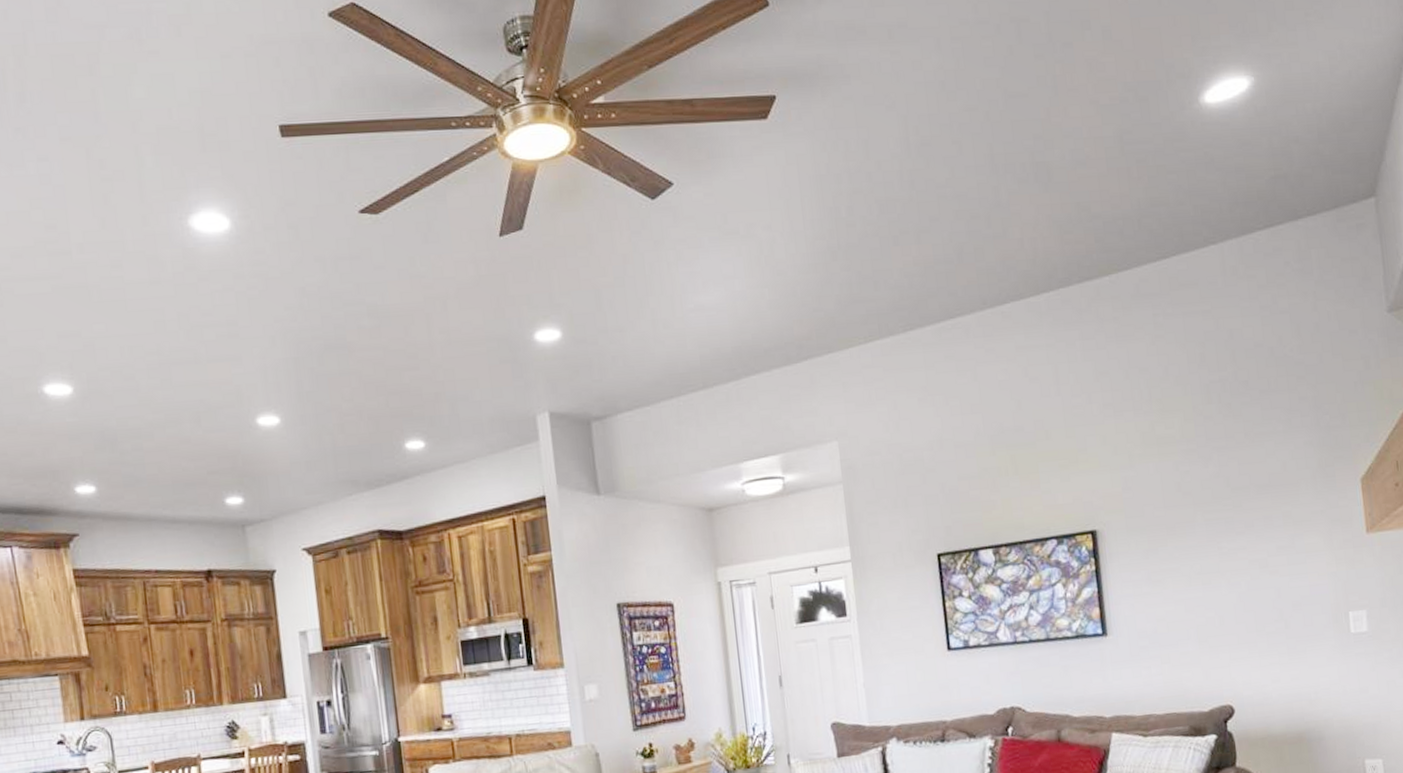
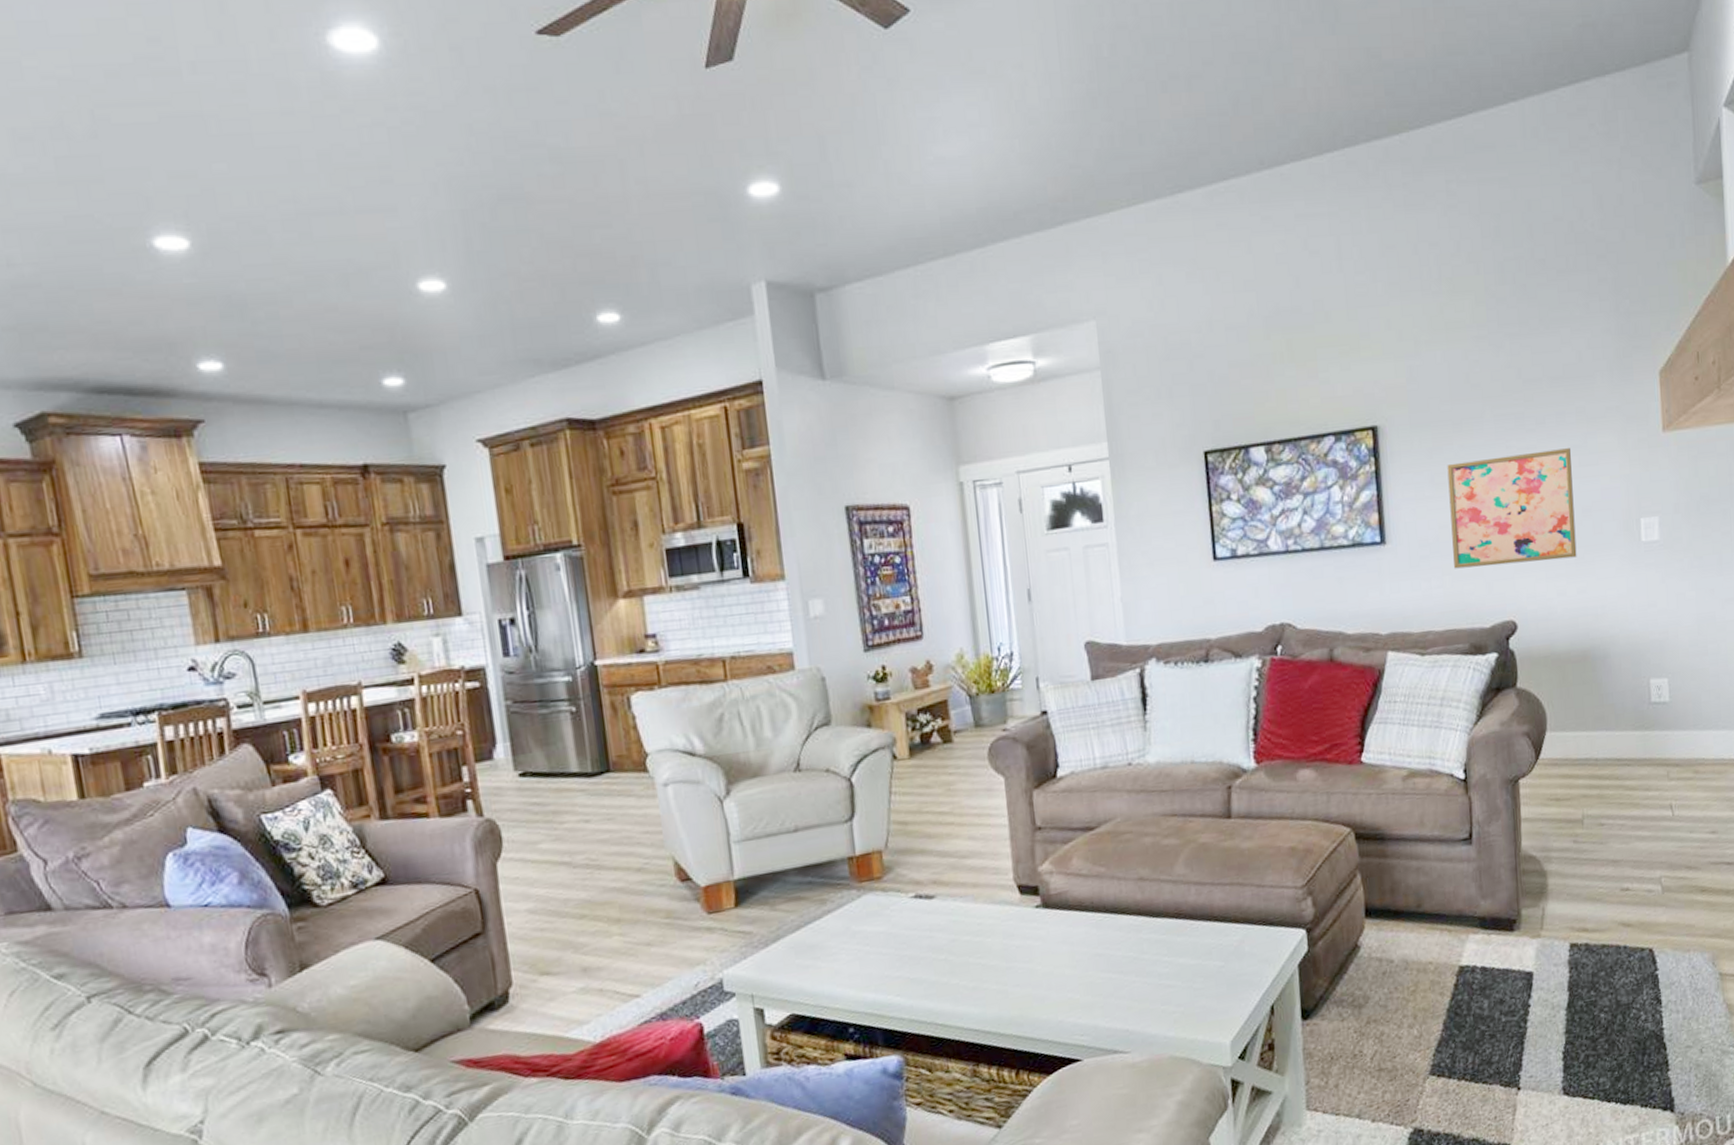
wall art: none [1162,548,1289,658] -> present [1447,448,1577,569]

